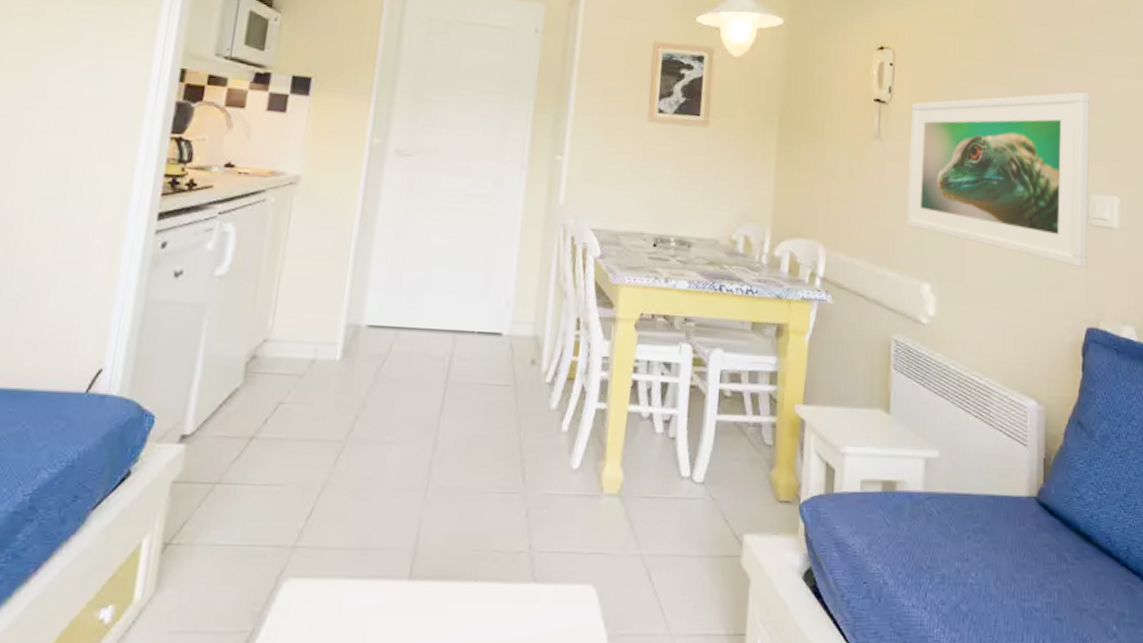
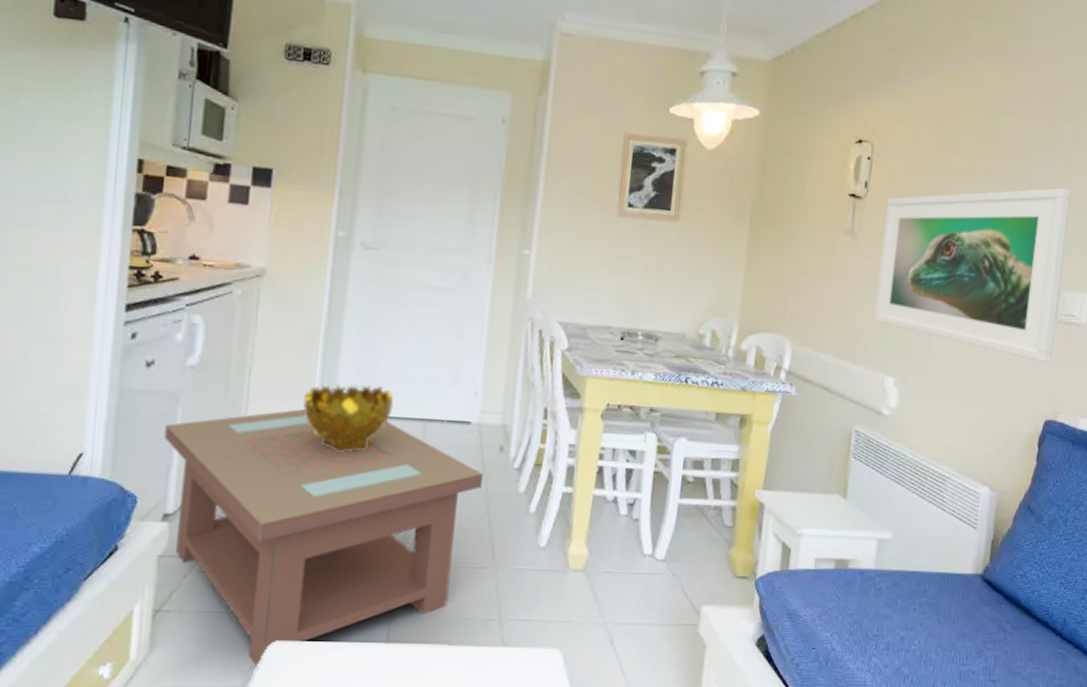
coffee table: none [187,321,514,611] -> present [164,409,483,669]
decorative bowl: none [331,293,424,368] -> present [302,383,394,453]

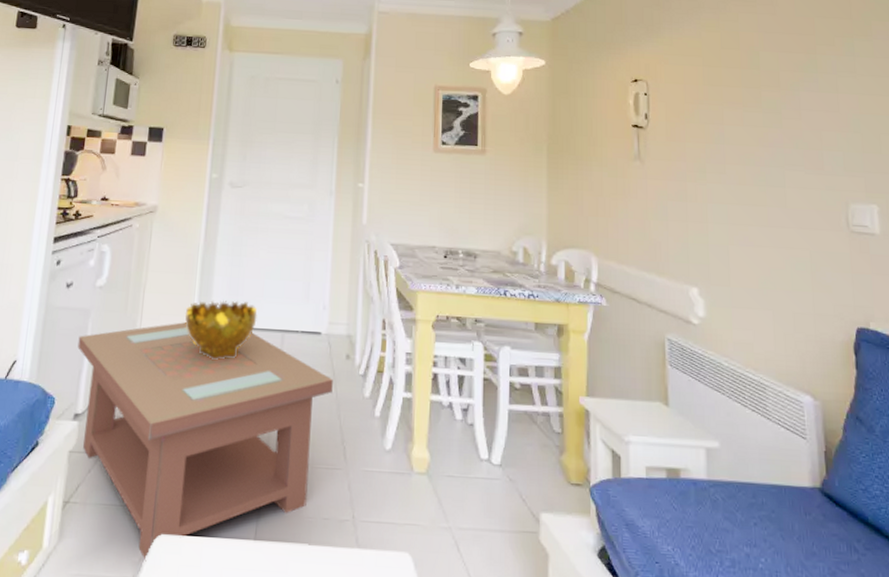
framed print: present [874,187,1071,362] -> none [667,110,851,271]

